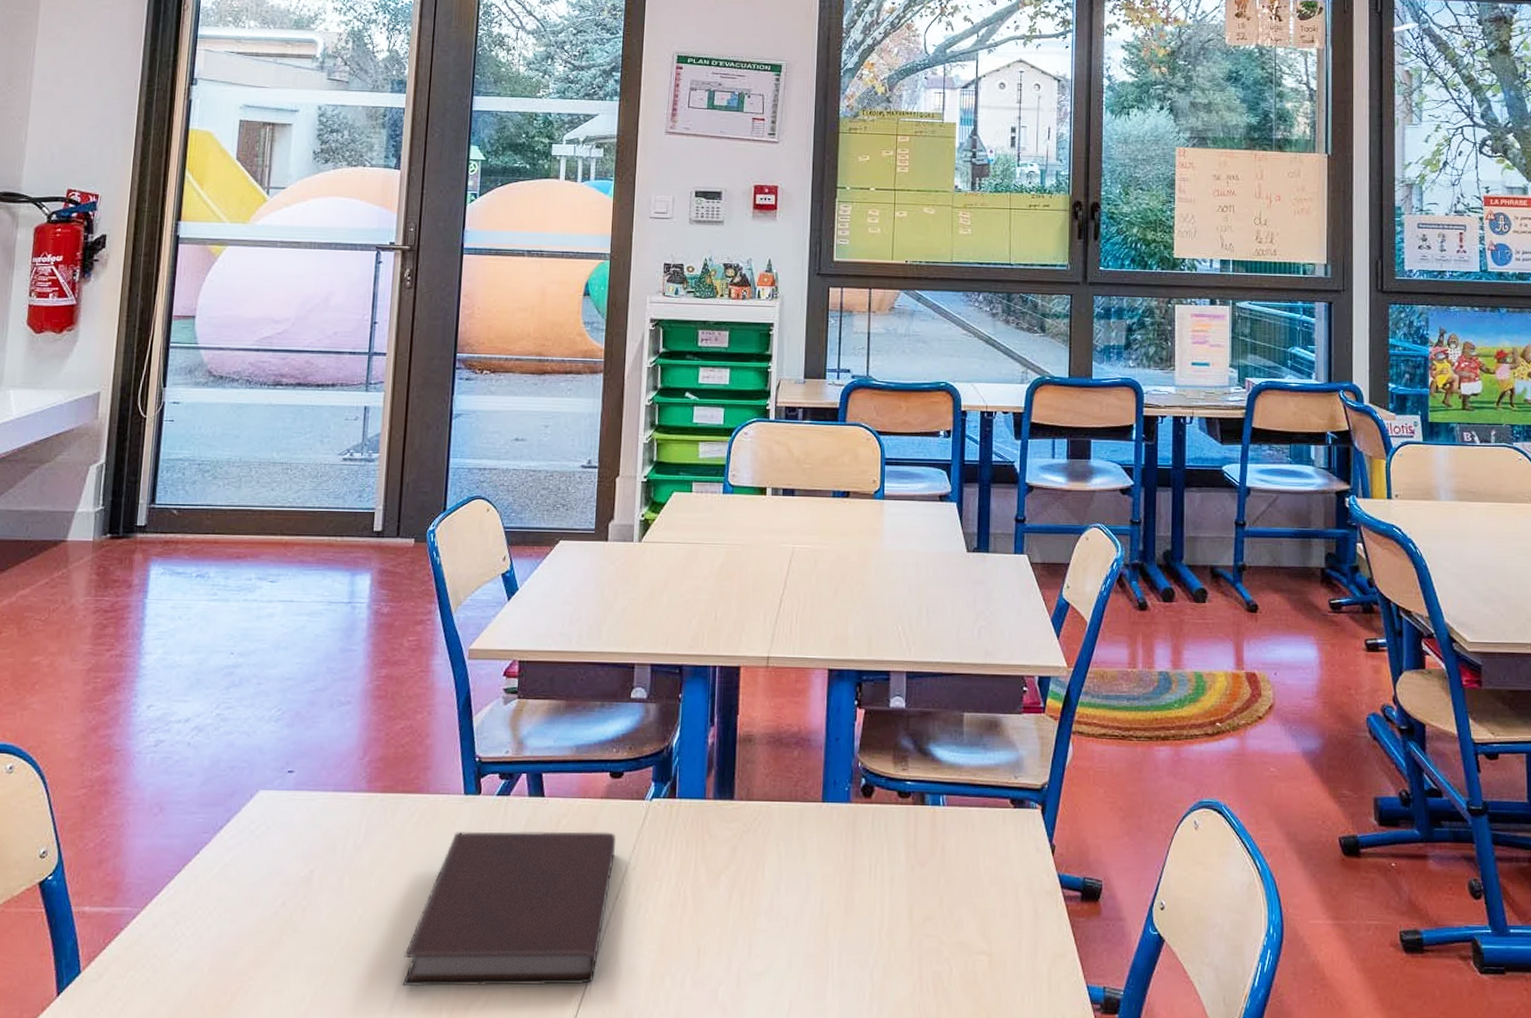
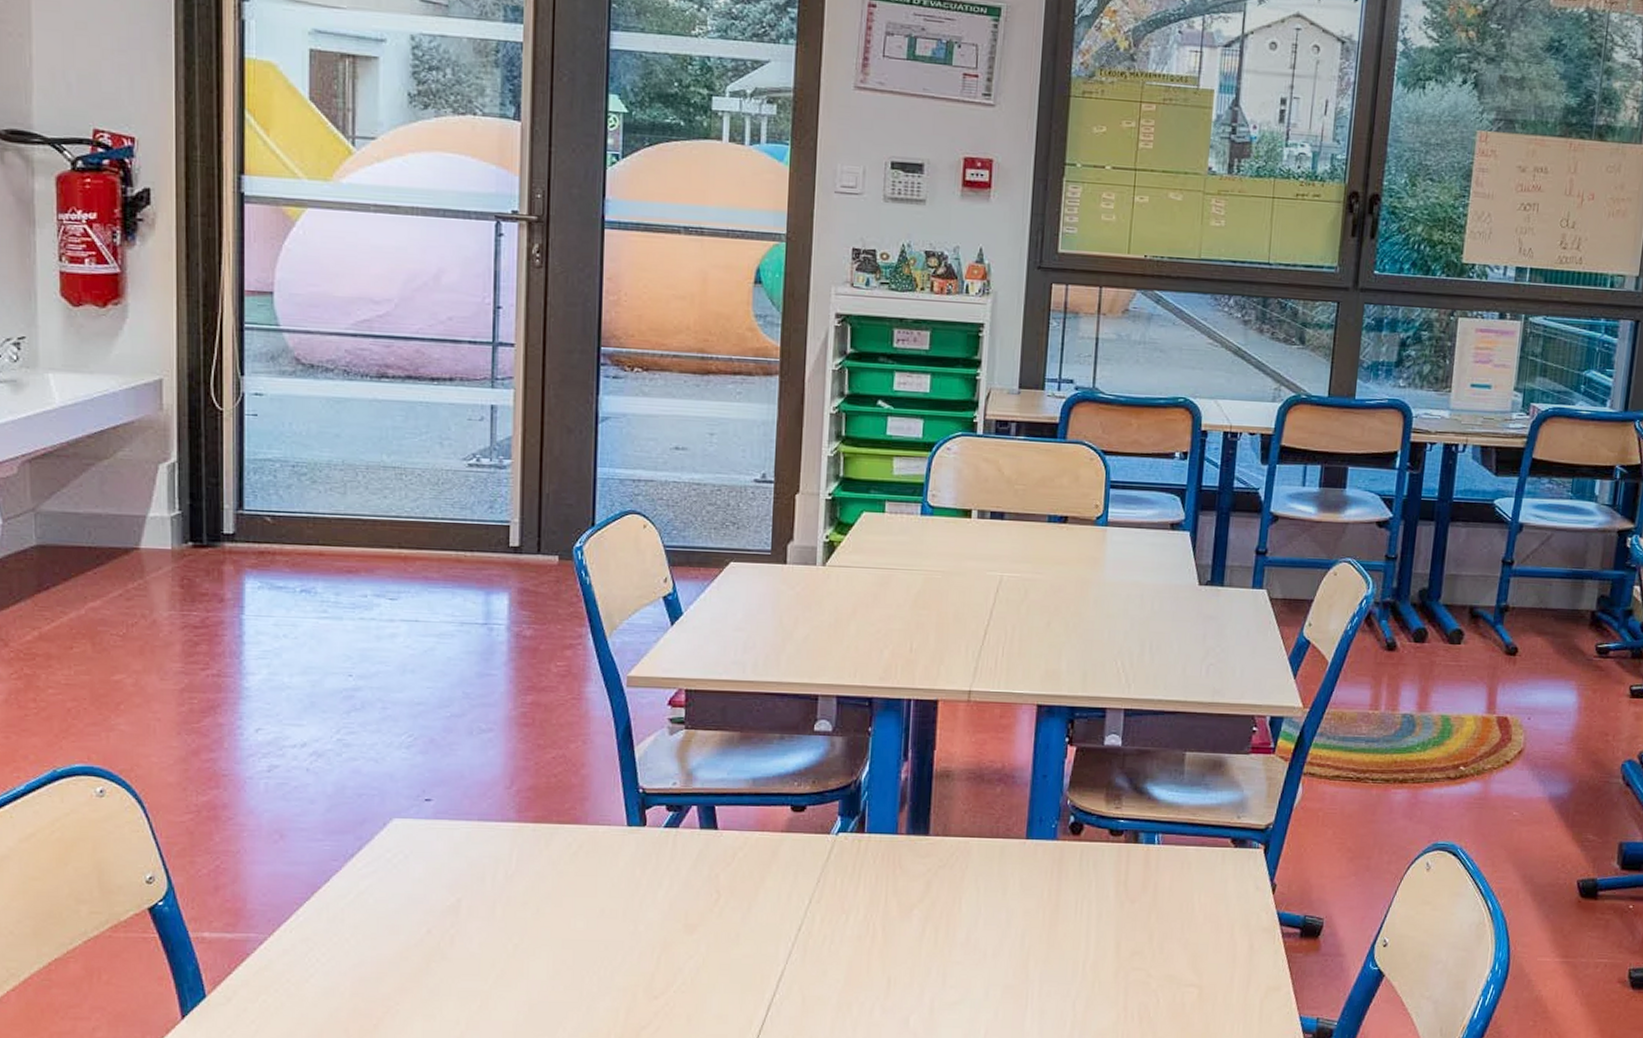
notebook: present [402,831,617,987] -> none [565,862,799,1013]

